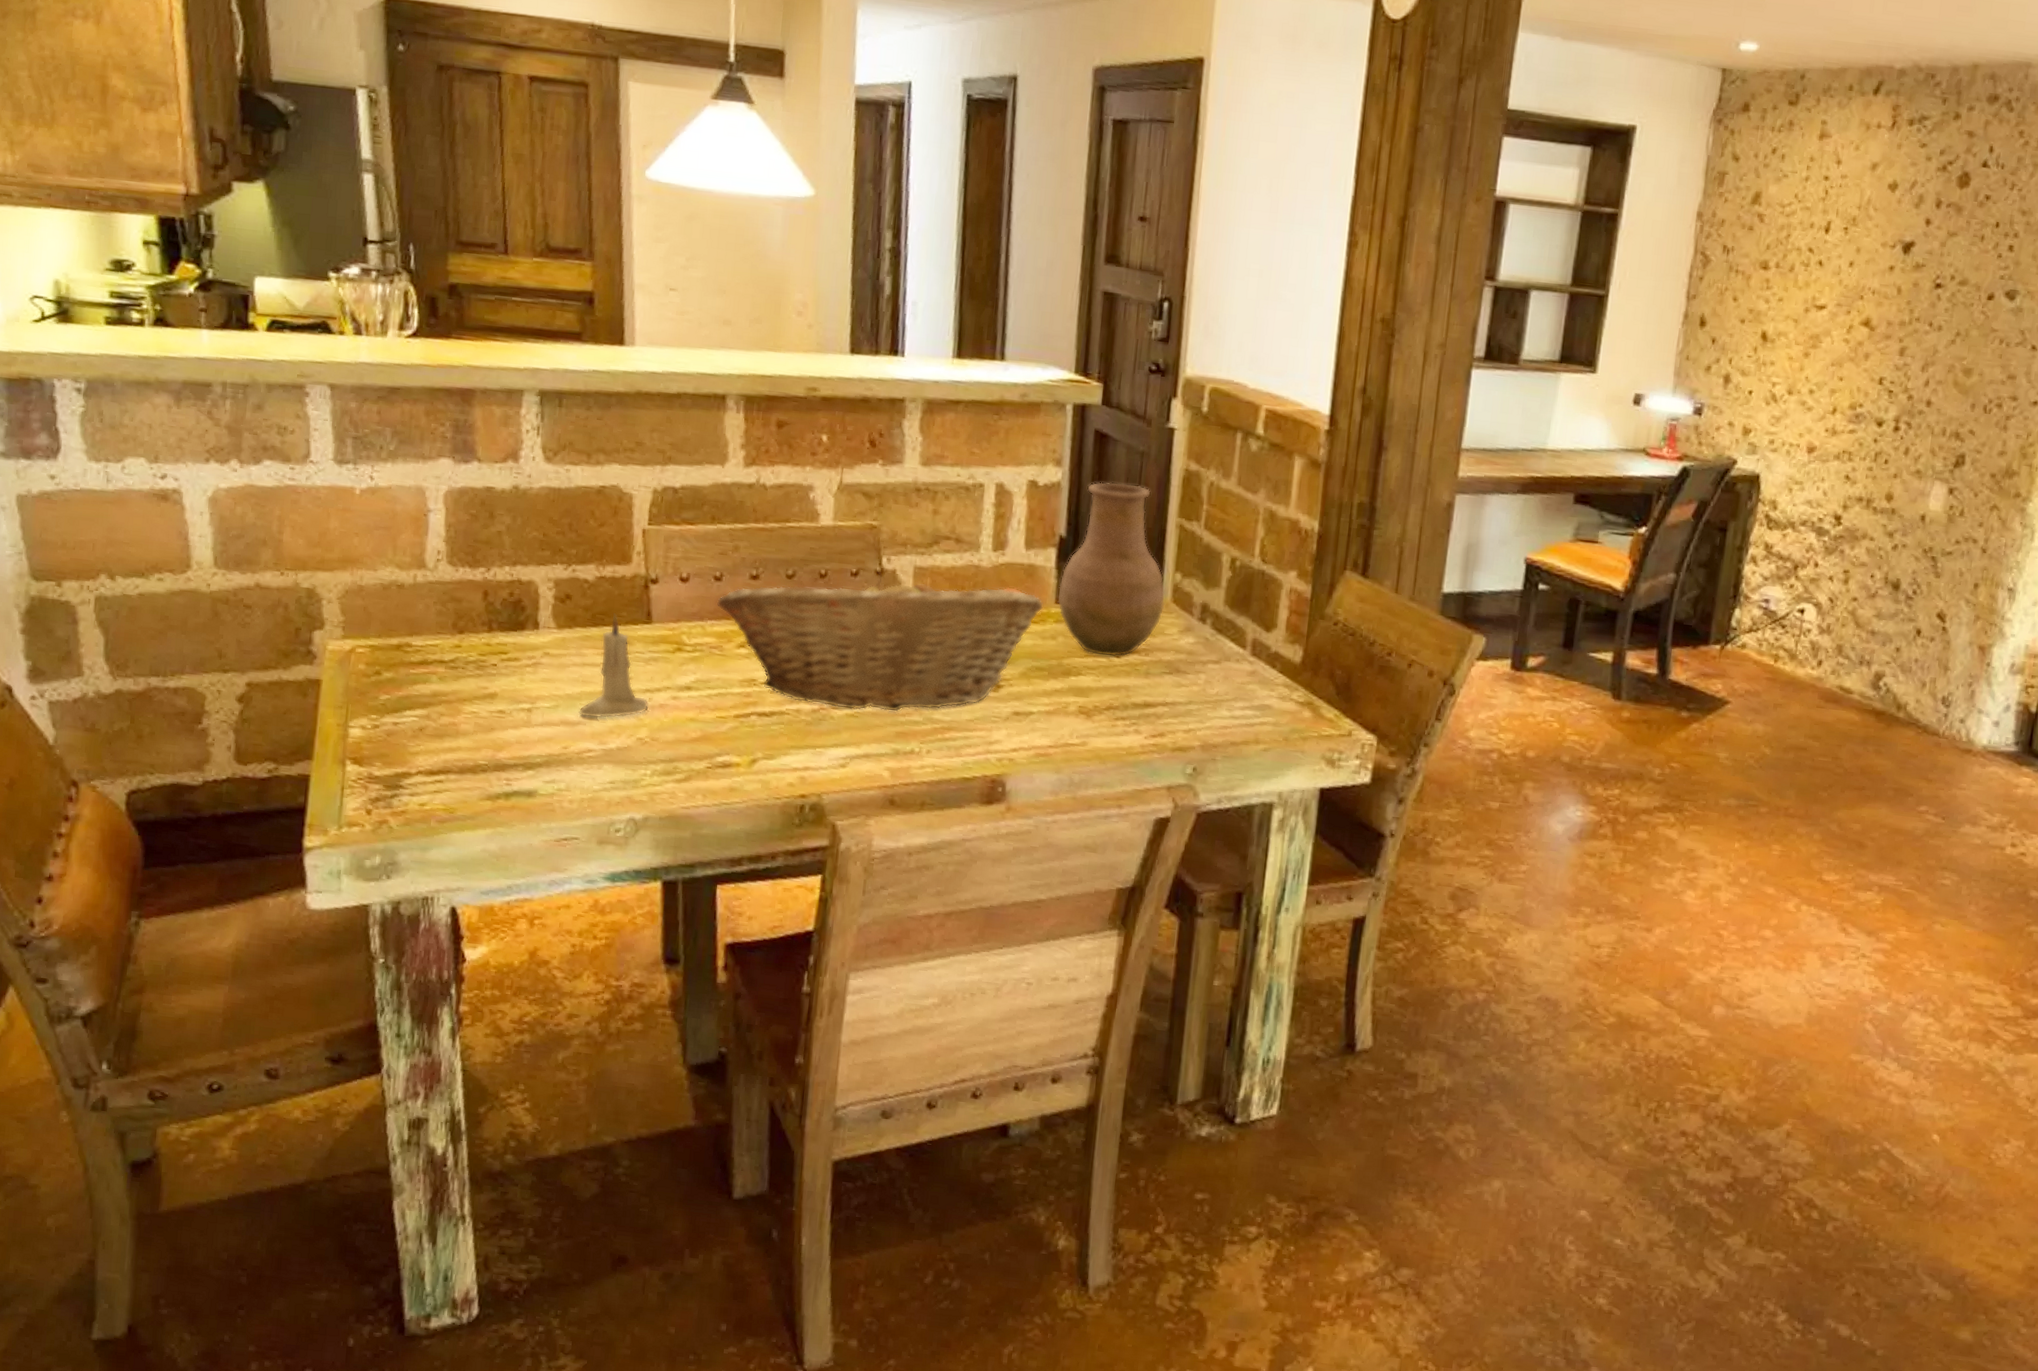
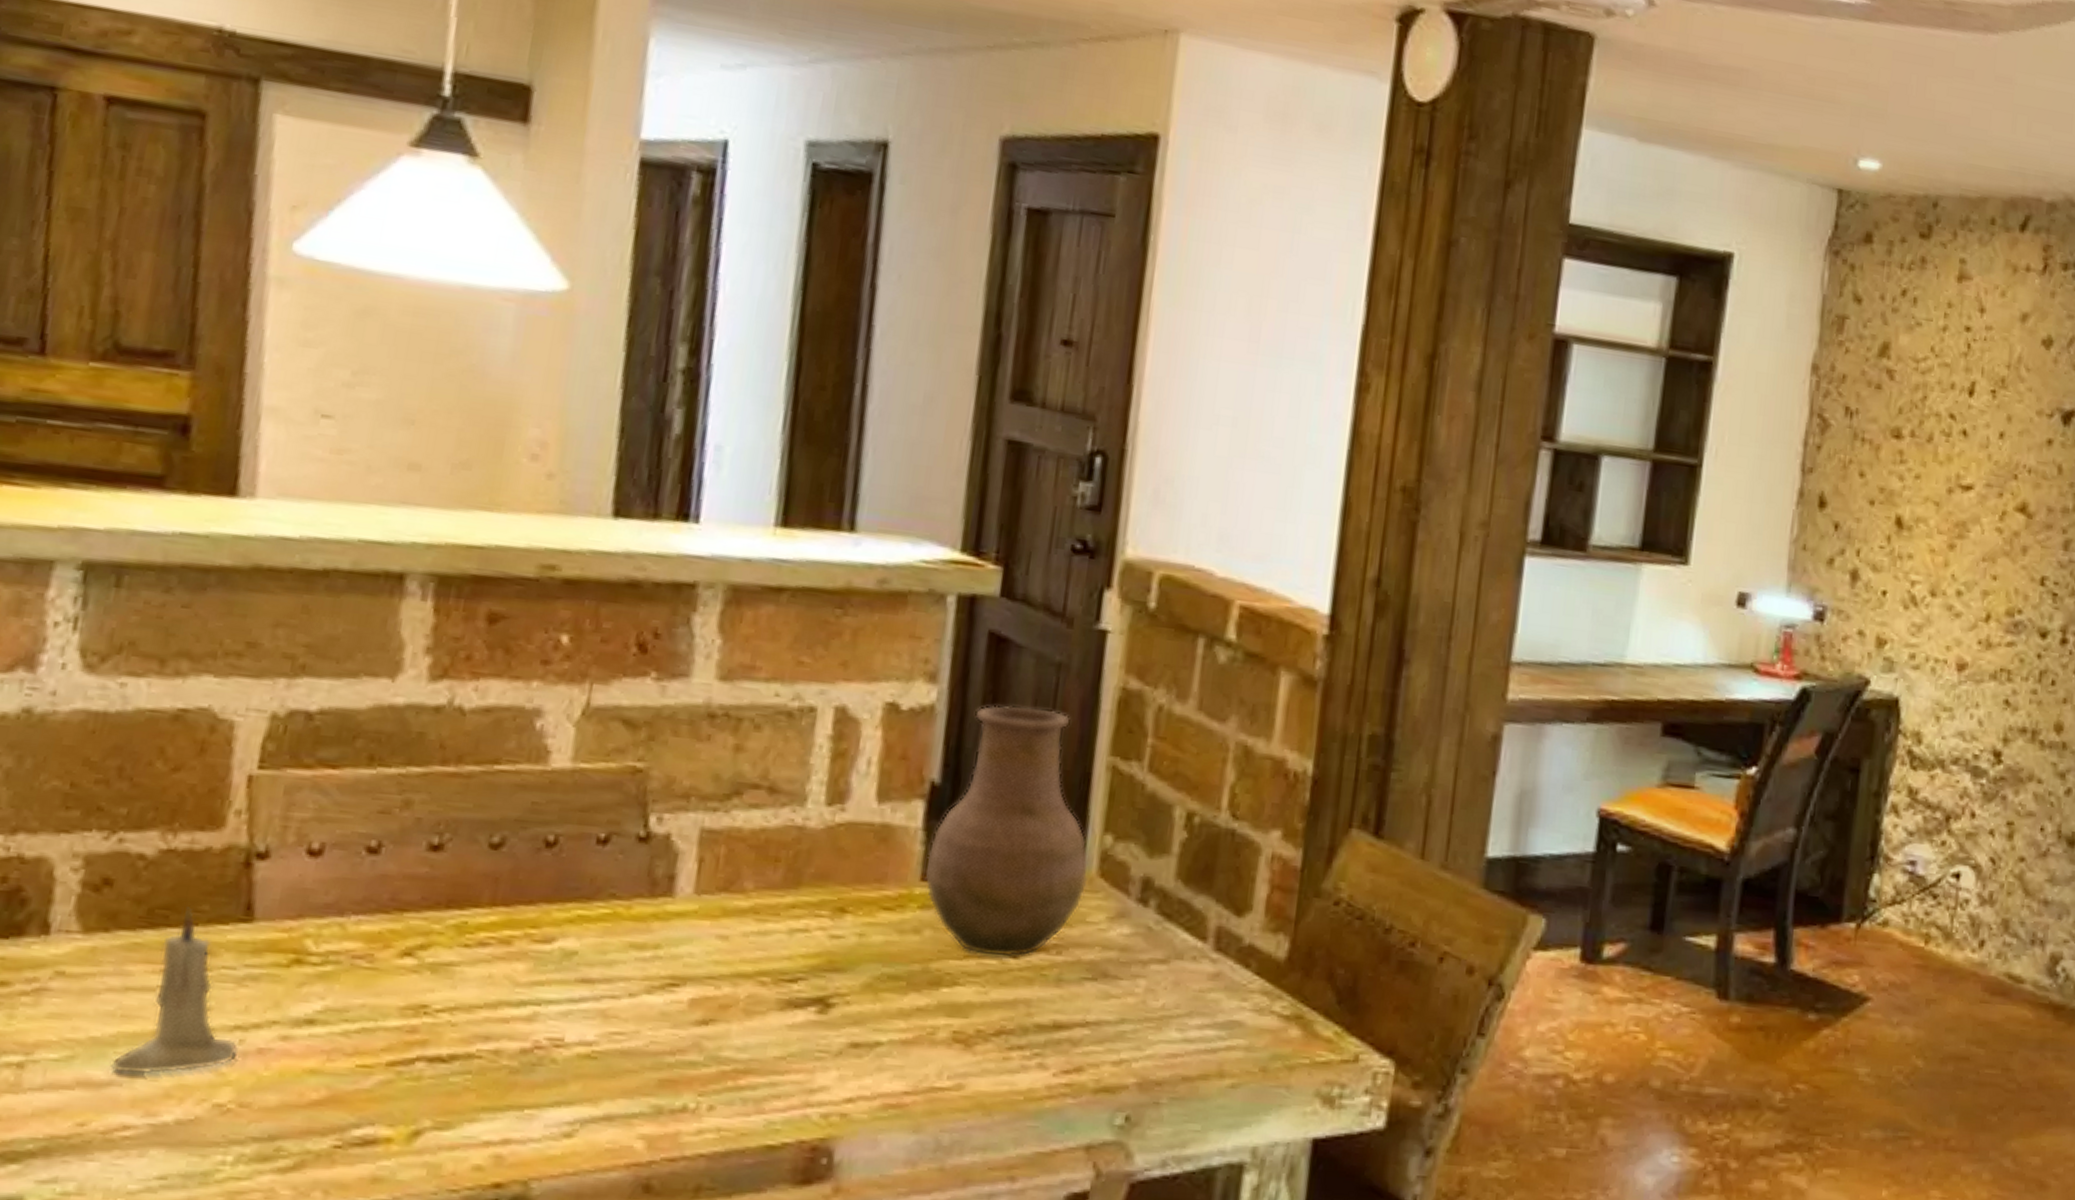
fruit basket: present [716,570,1044,712] -> none [367,834,904,1048]

